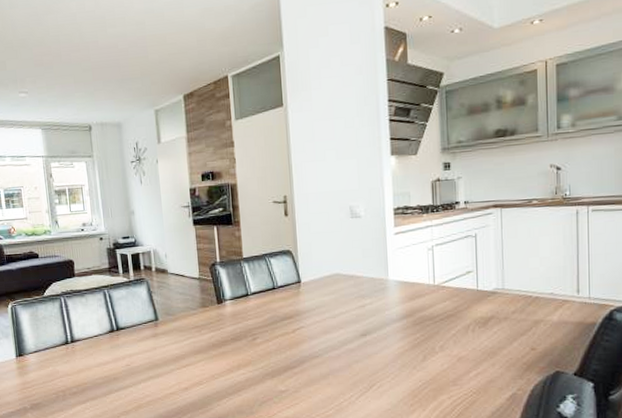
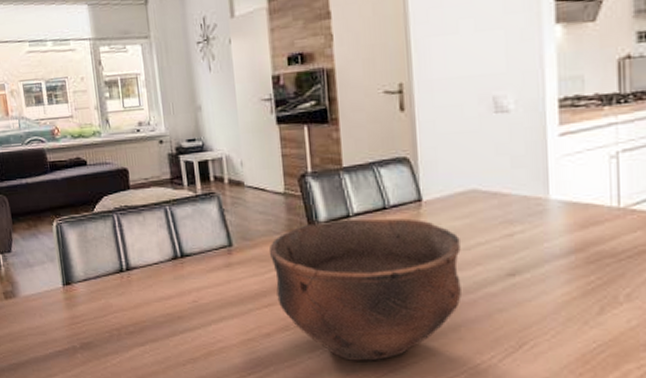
bowl: none [187,295,329,405] -> present [268,218,461,361]

